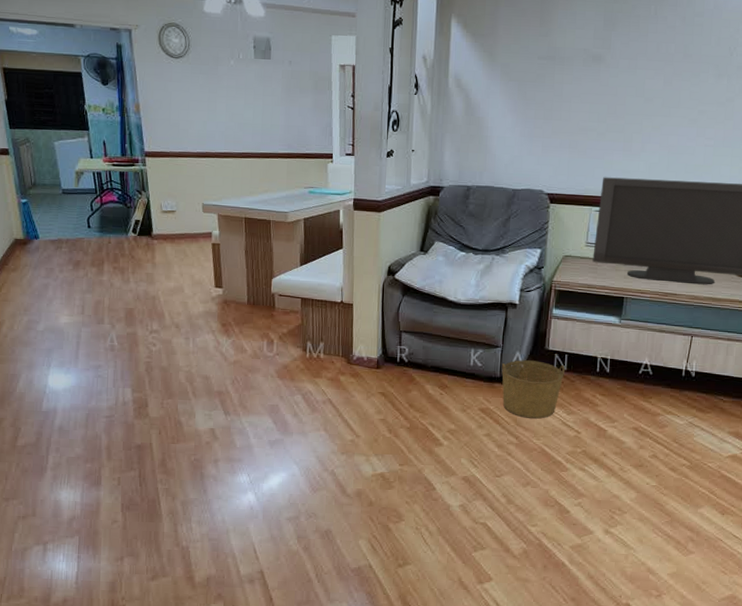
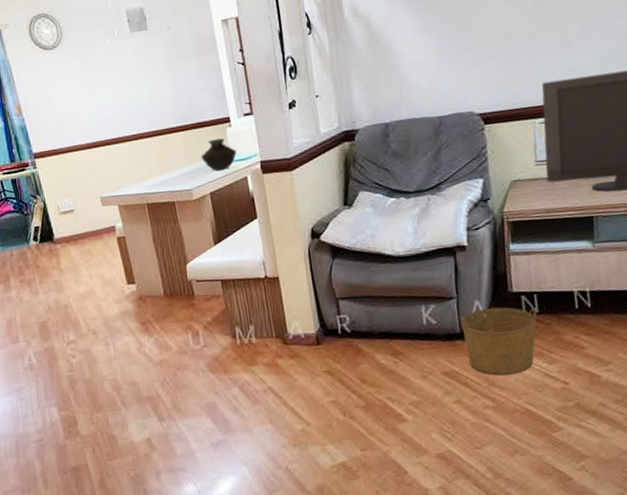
vase: none [301,171,334,200] -> present [200,138,237,171]

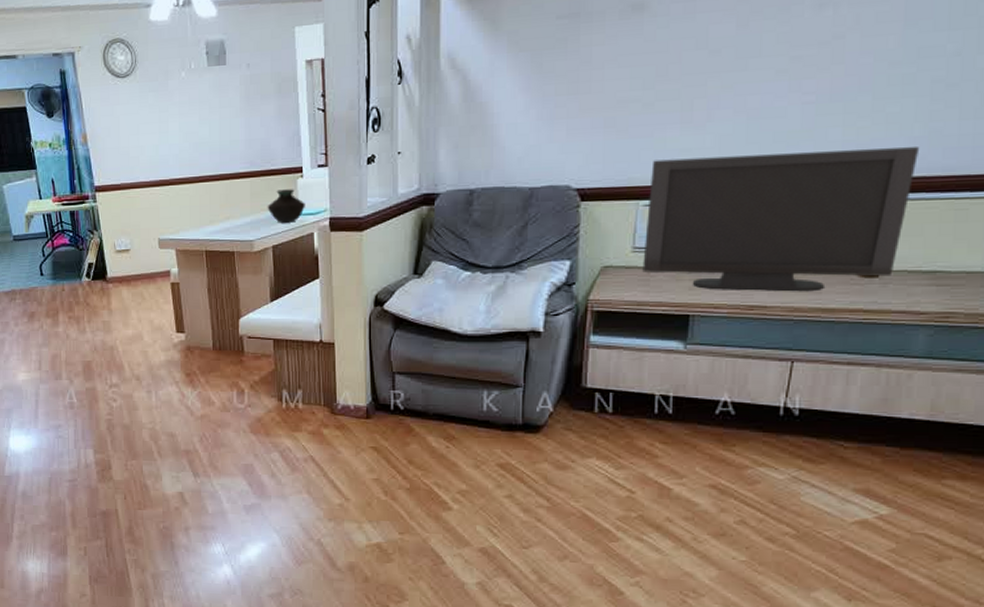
basket: present [460,306,537,376] -> none [525,402,609,475]

